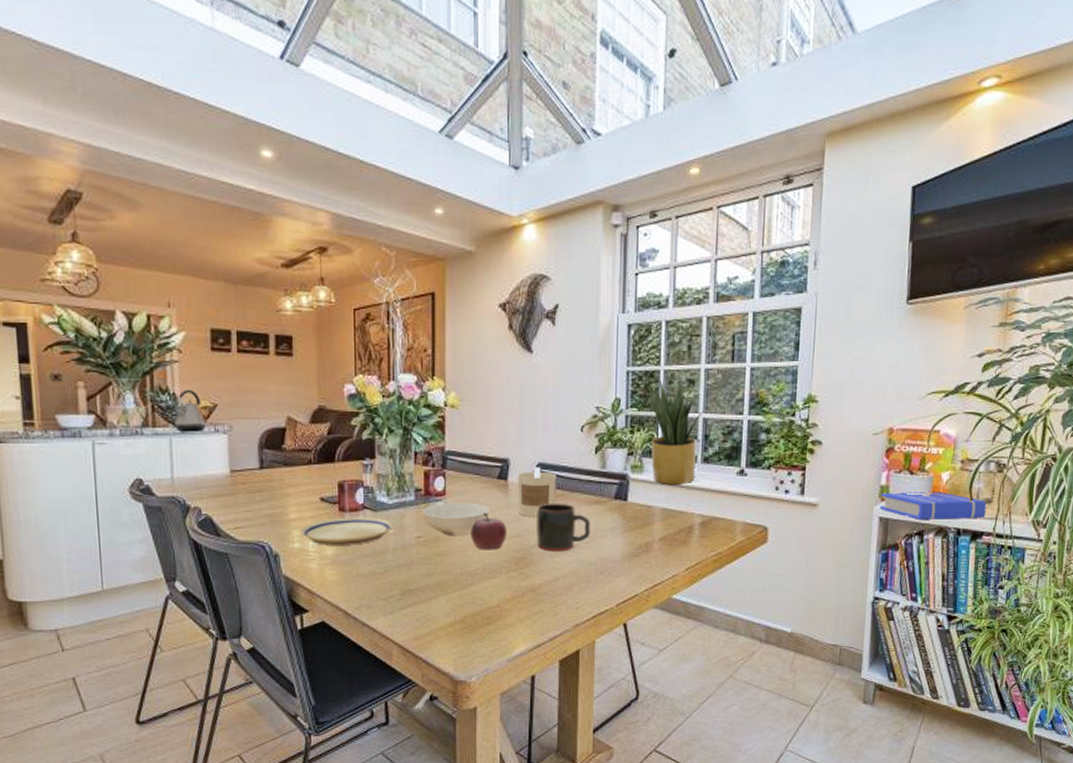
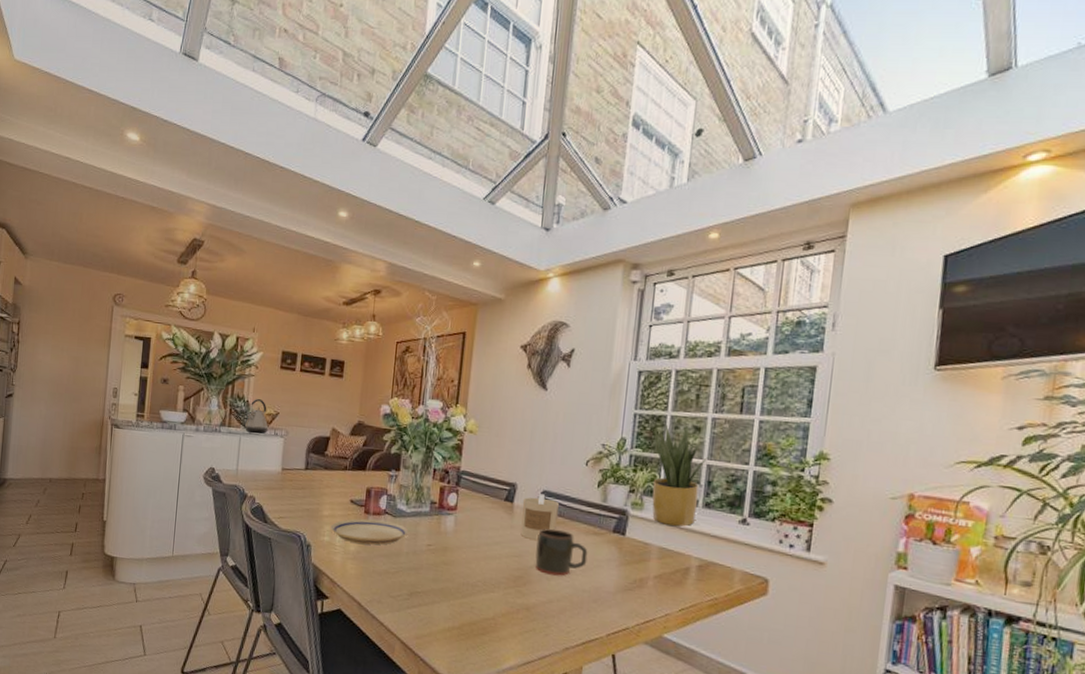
bowl: present [423,502,491,536] -> none [435,517,496,549]
fruit: present [471,512,507,550] -> none [475,530,509,566]
book: present [880,492,987,519] -> none [896,560,1026,602]

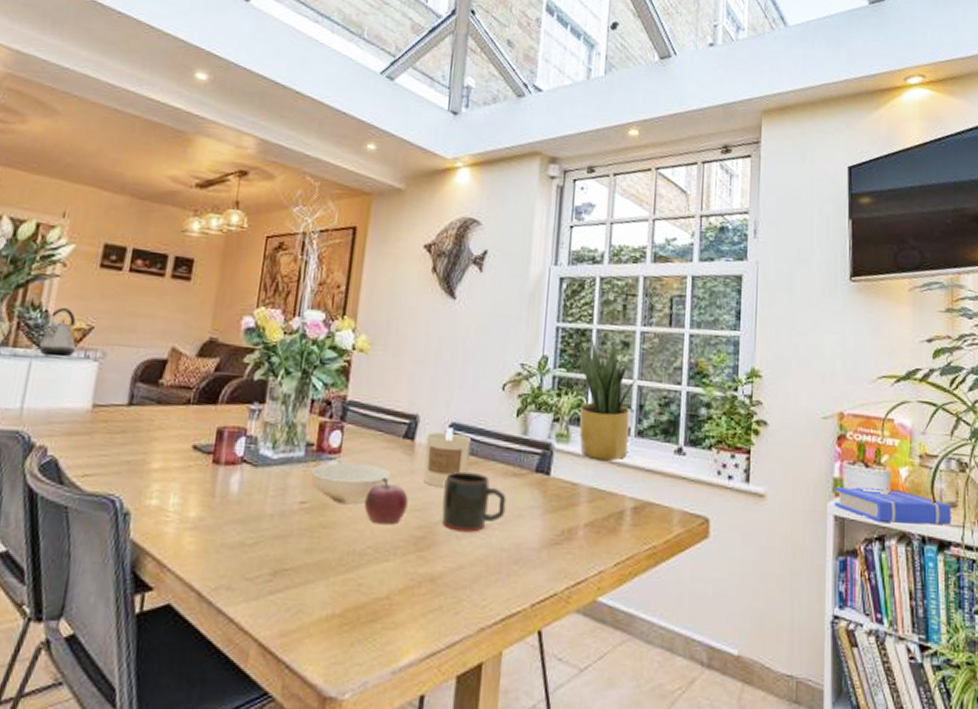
plate: present [330,518,409,545] -> none [161,470,275,507]
bowl: none [435,517,496,549] -> present [311,462,392,505]
fruit: none [475,530,509,566] -> present [364,477,408,525]
book: none [896,560,1026,602] -> present [833,487,951,525]

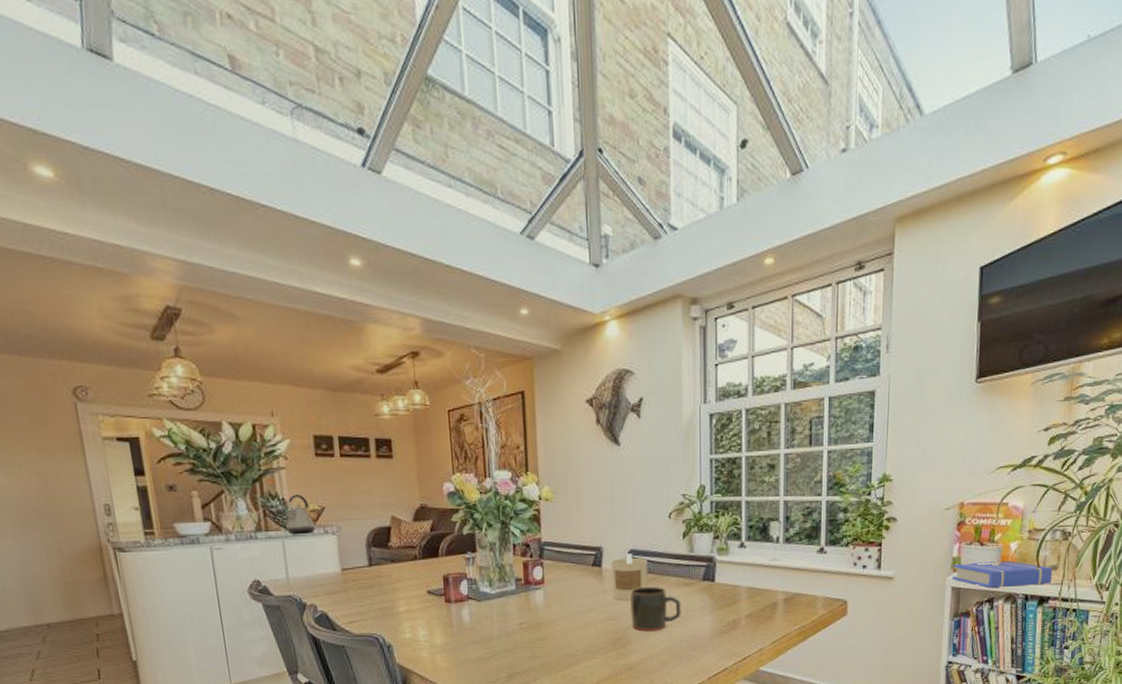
bowl: present [311,462,392,505] -> none [523,589,587,622]
fruit: present [364,477,408,525] -> none [569,598,603,633]
planter: present [578,338,640,461] -> none [730,462,785,565]

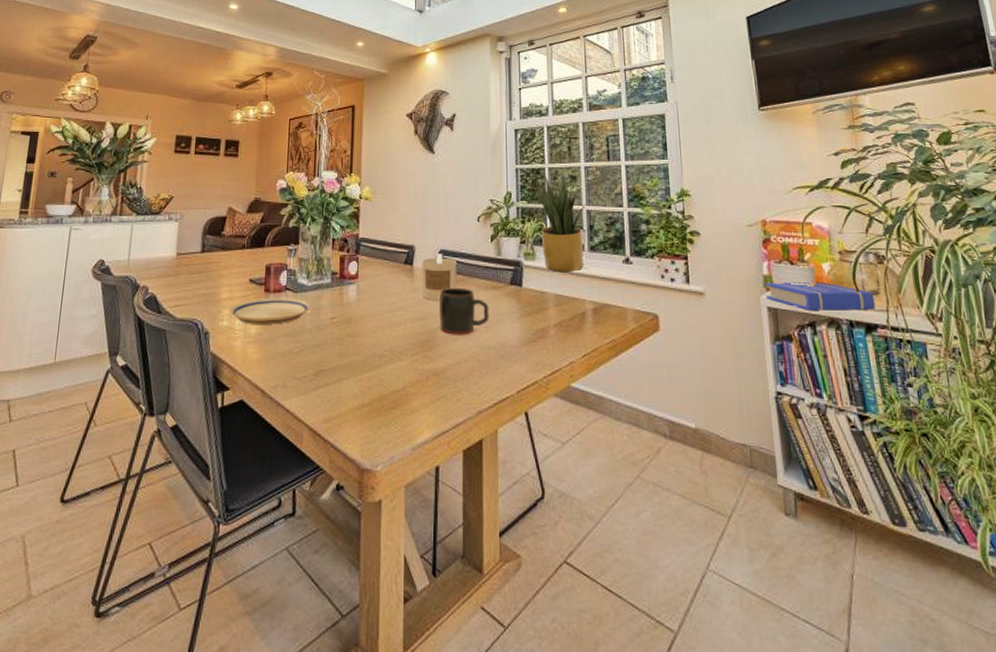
kettle: present [285,495,316,534] -> none [138,185,163,219]
plate: none [410,606,497,635] -> present [229,297,311,325]
planter: none [730,462,785,565] -> present [534,174,587,272]

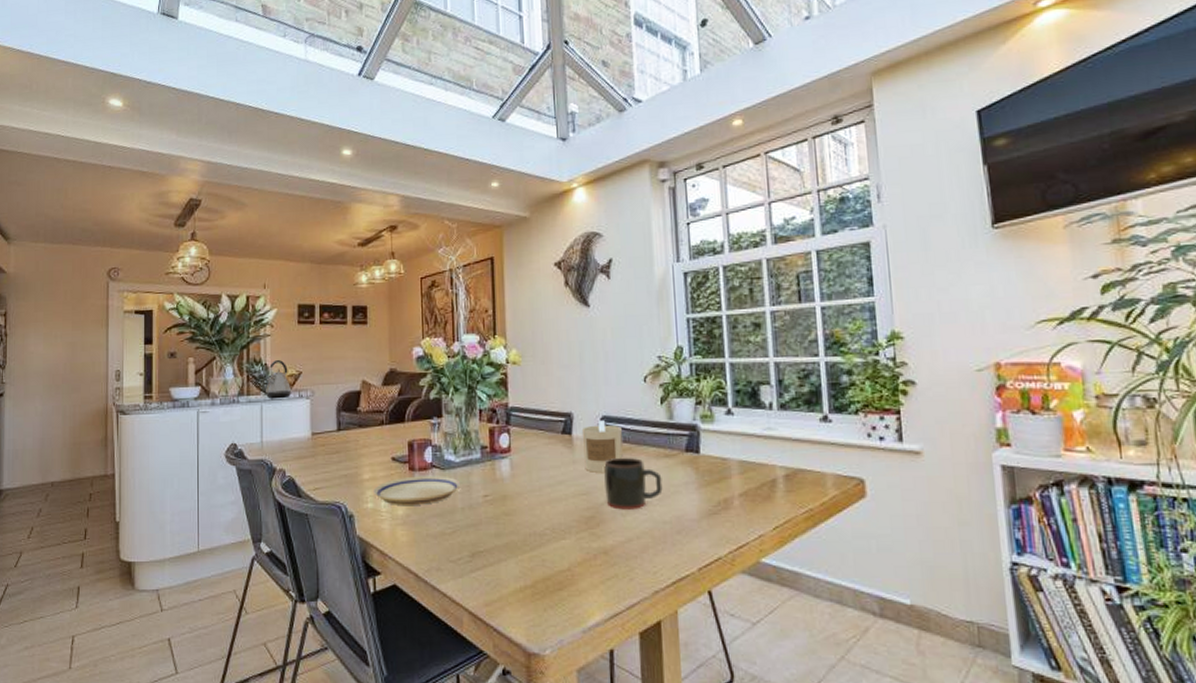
kettle: none [138,185,163,219] -> present [266,360,292,398]
planter: present [534,174,587,272] -> none [709,321,775,435]
book: present [764,282,876,311] -> none [997,434,1142,467]

